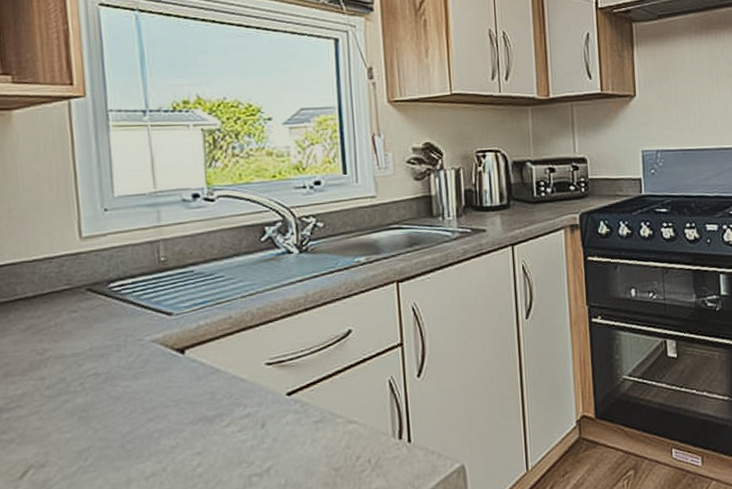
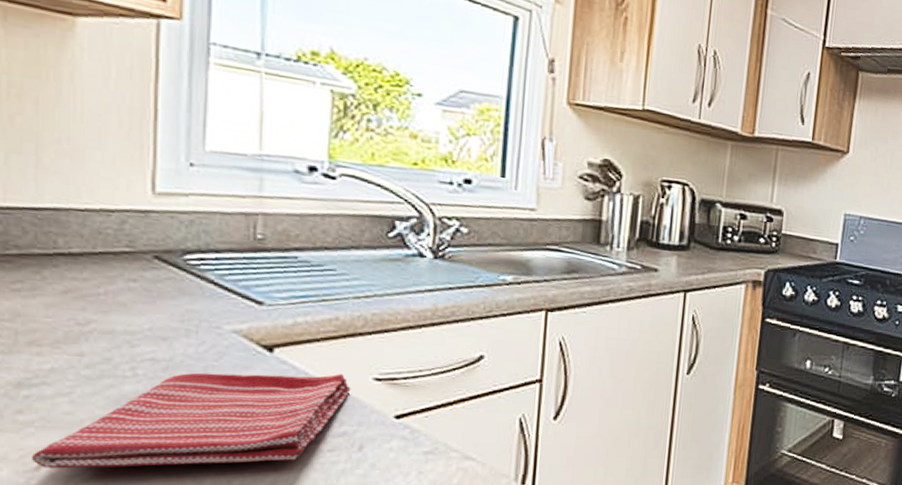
dish towel: none [15,363,249,477] -> present [31,372,351,469]

